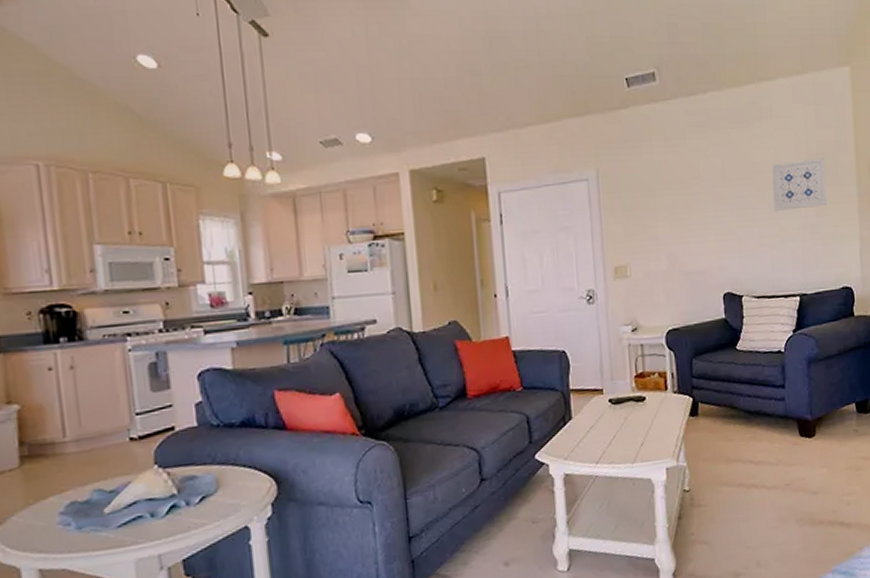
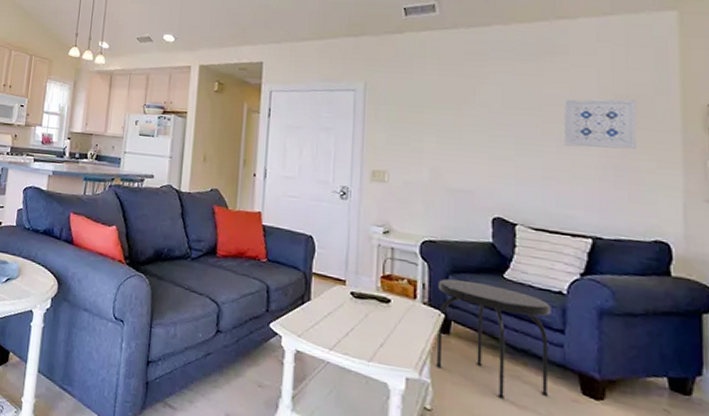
side table: none [684,359,777,462] -> present [436,279,551,400]

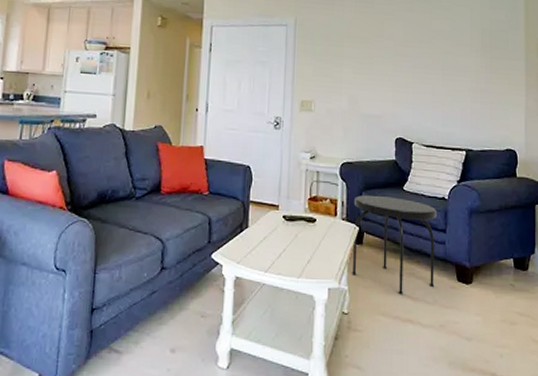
wall art: present [564,99,637,150] -> none [448,33,497,75]

